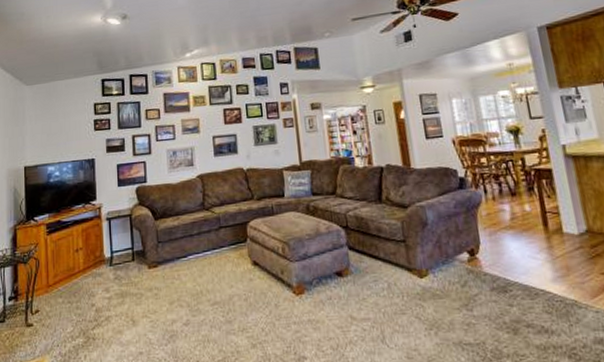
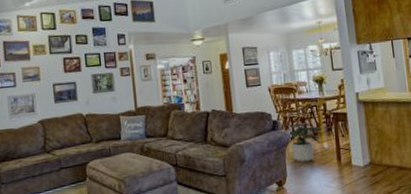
potted plant: none [478,181,522,228] -> present [287,123,322,162]

